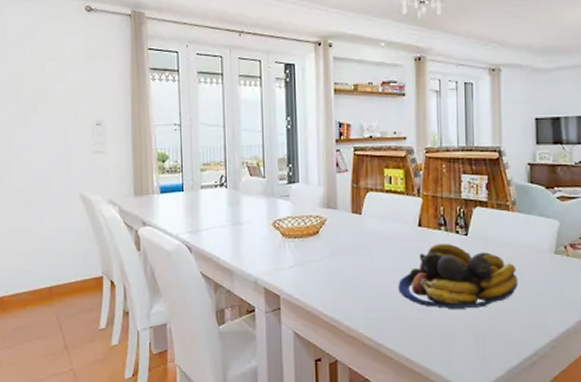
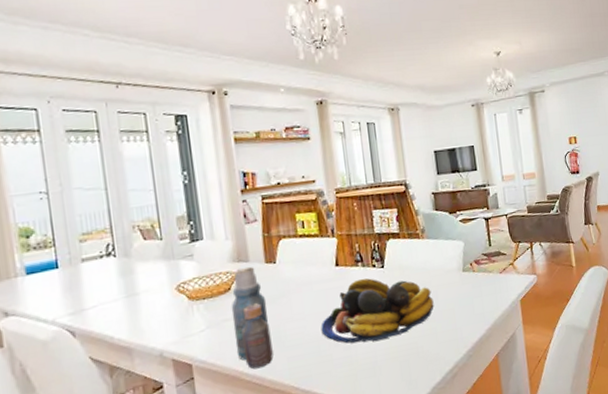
bottle: none [317,214,351,312] -> present [231,266,274,370]

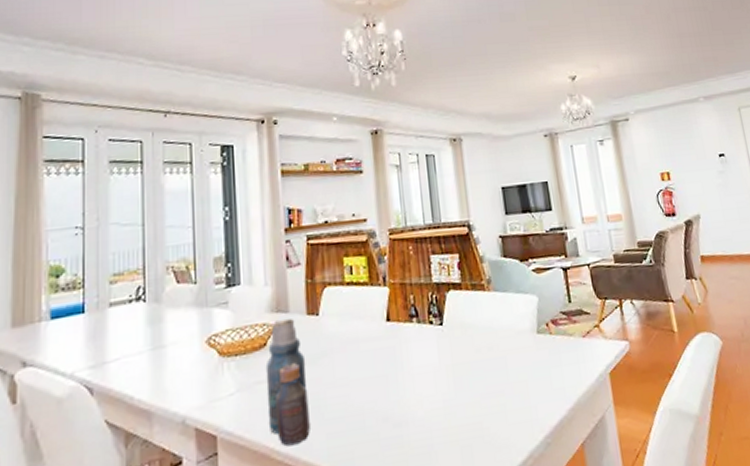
fruit bowl: present [321,278,434,344] -> none [367,337,503,419]

